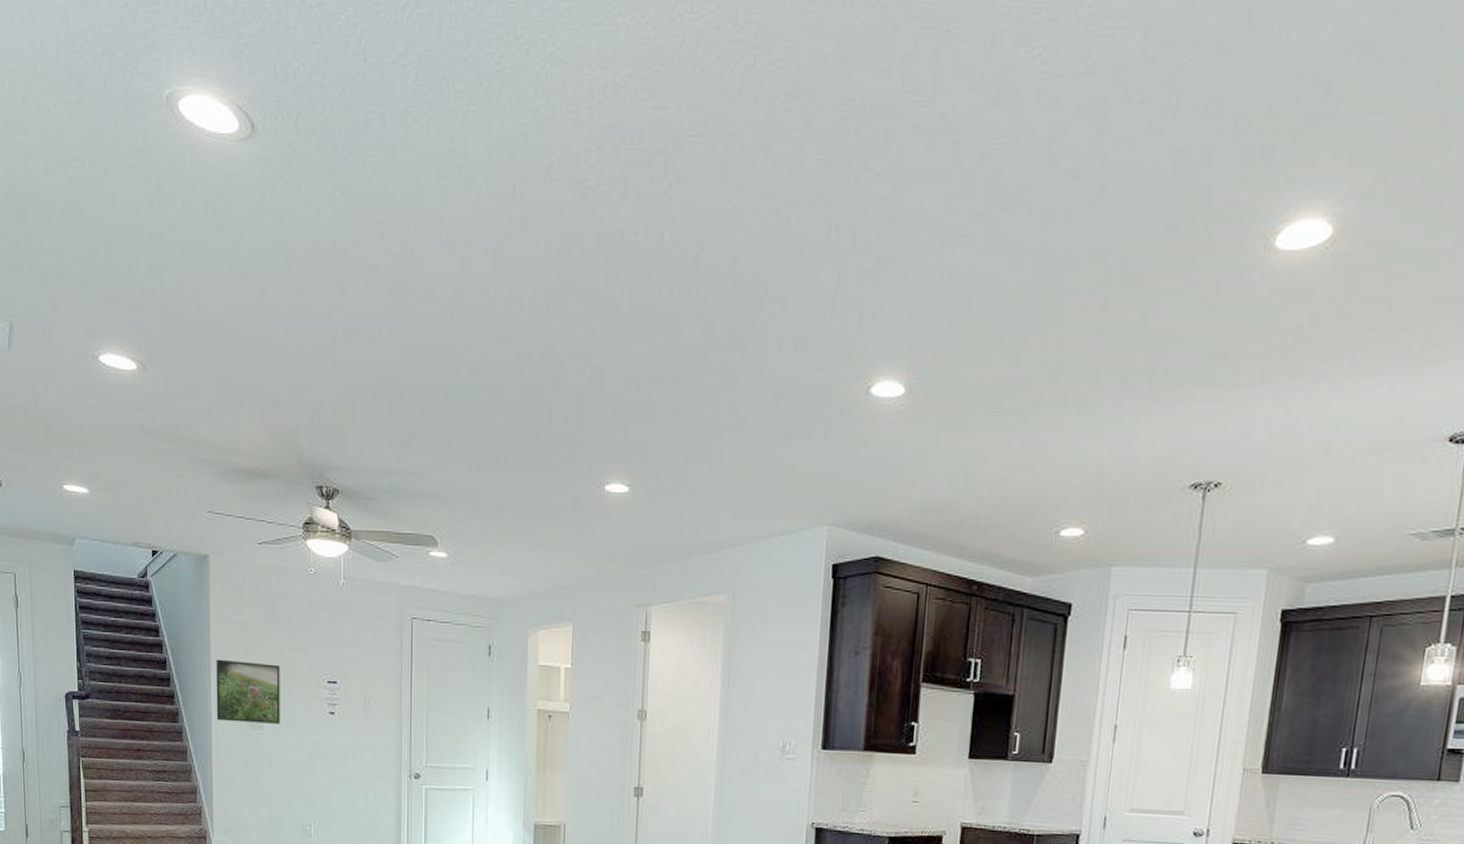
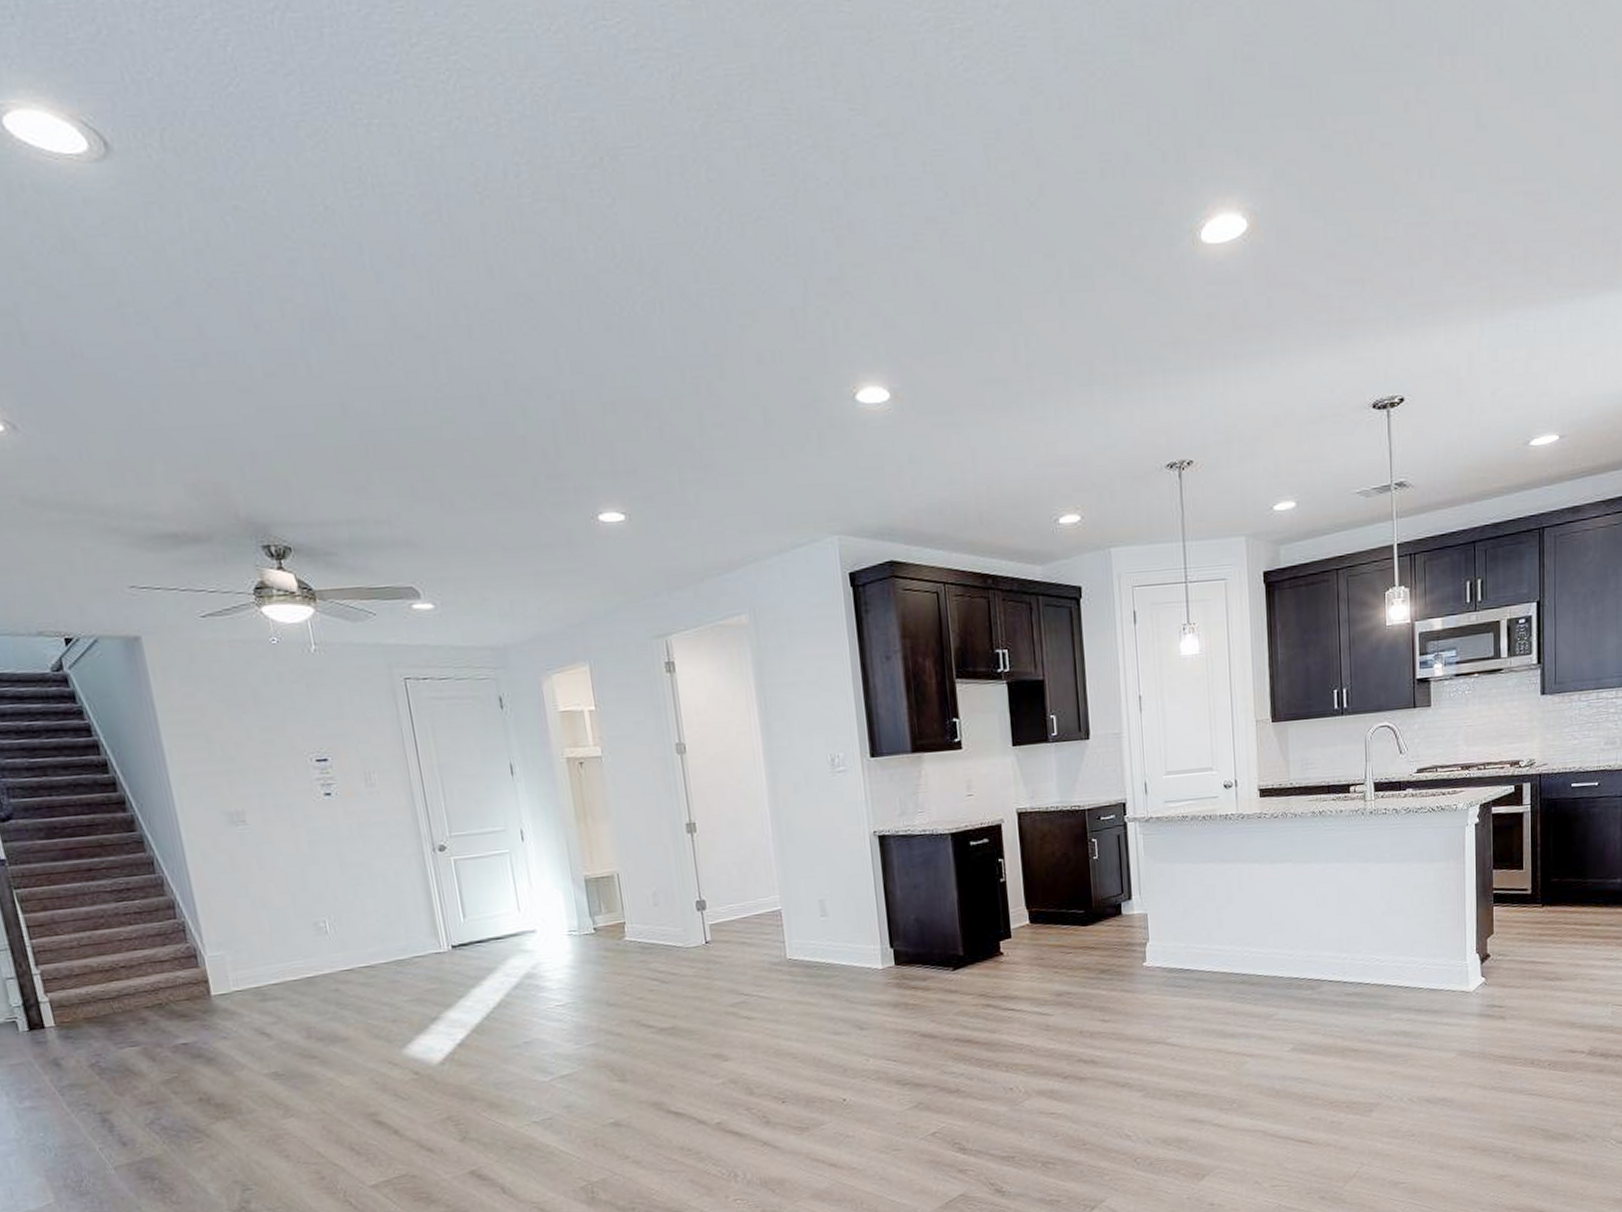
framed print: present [215,659,280,724] -> none [171,749,267,822]

